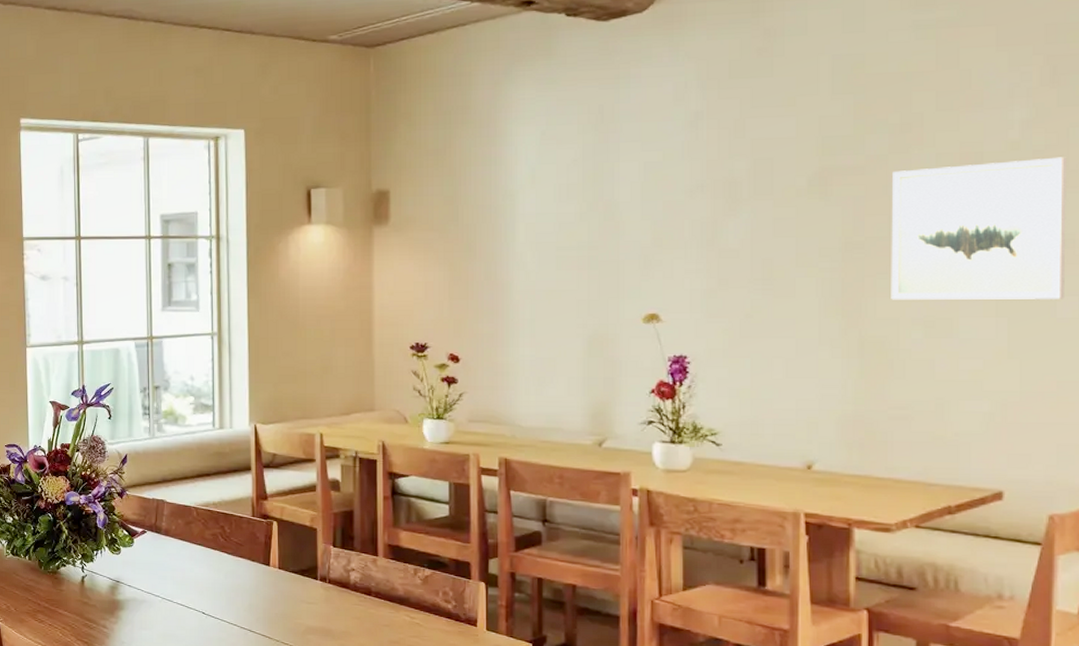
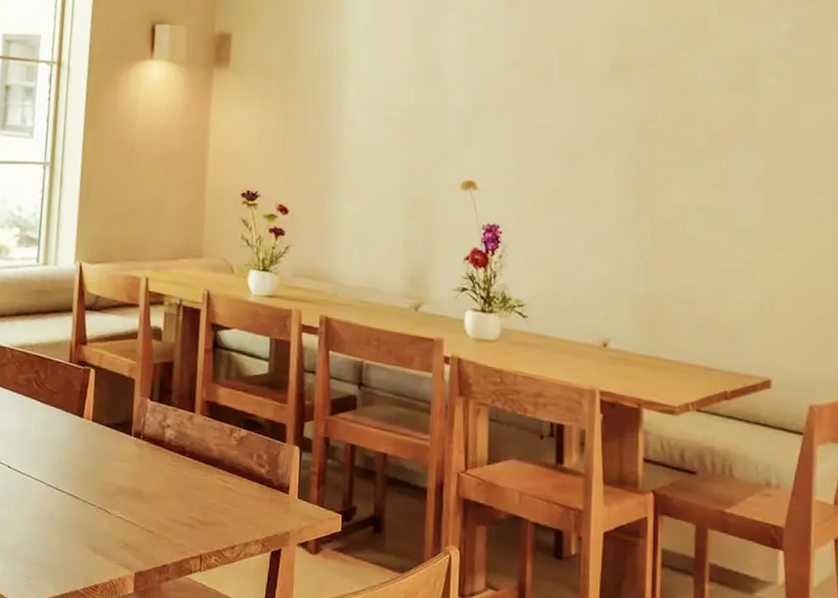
wall art: present [891,157,1066,300] -> none [678,66,823,200]

